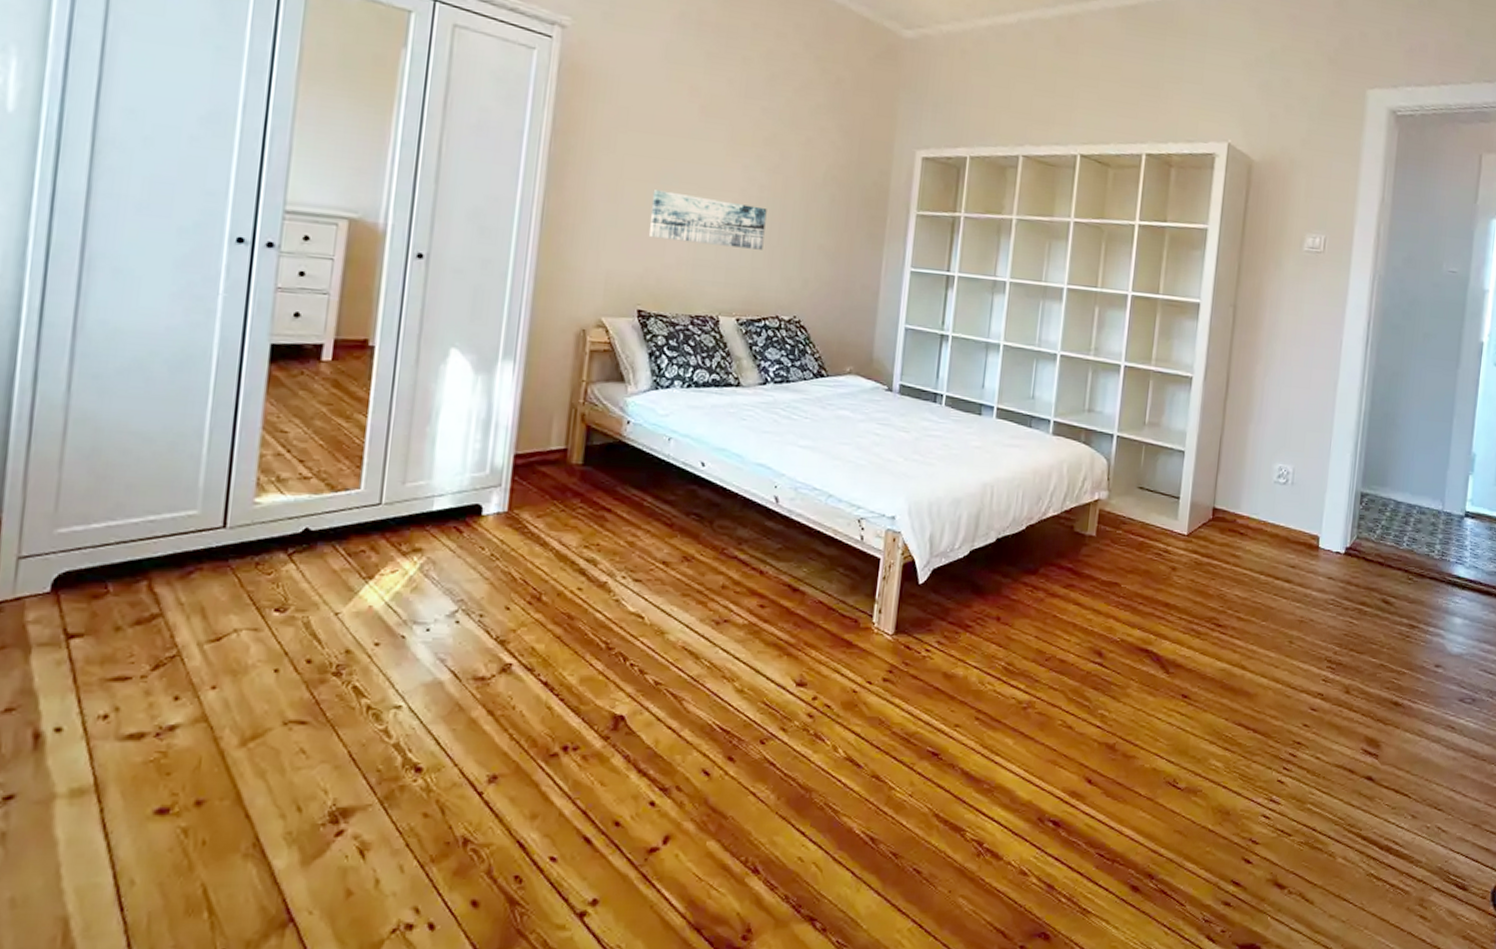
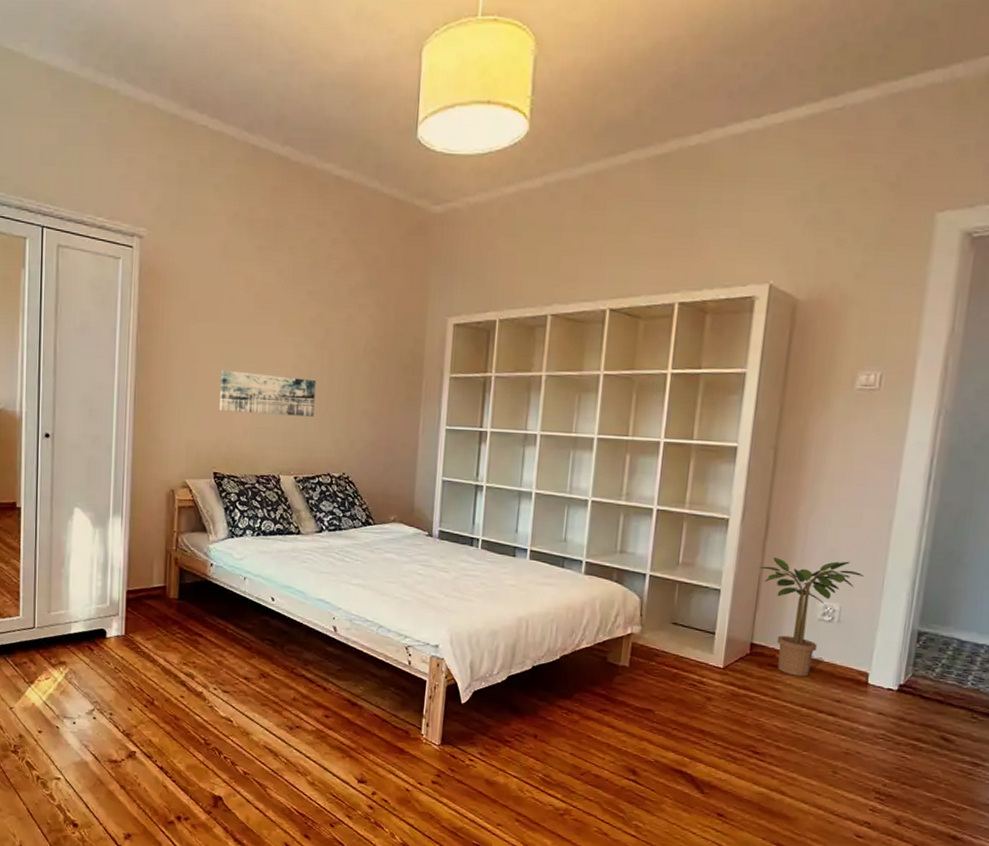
potted plant: none [1221,418,1314,542] -> present [760,557,865,677]

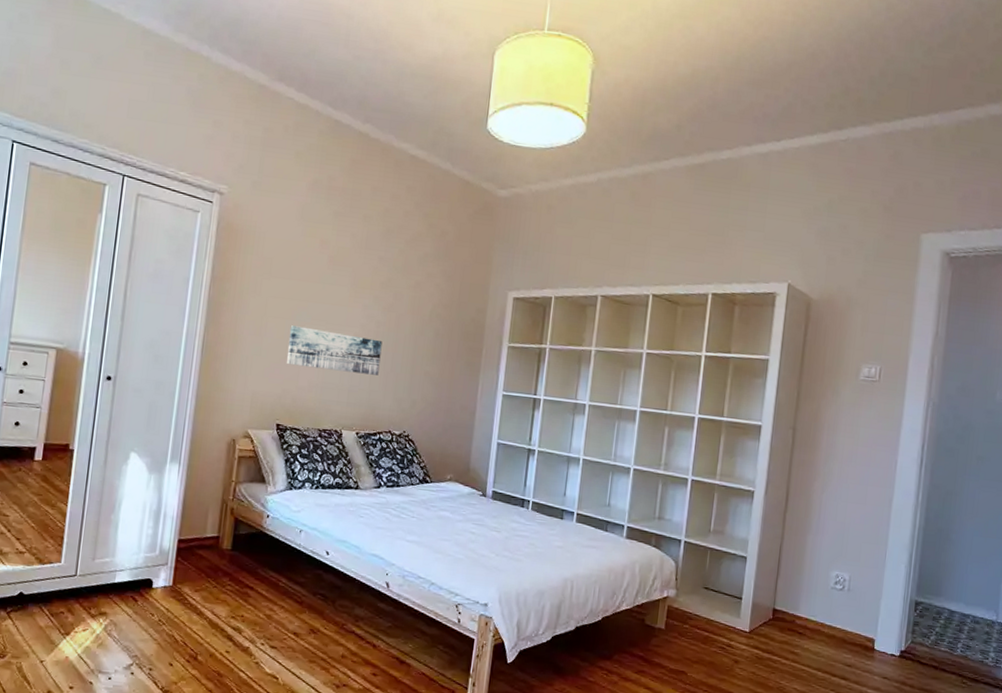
potted plant: present [760,557,865,677] -> none [781,528,870,642]

